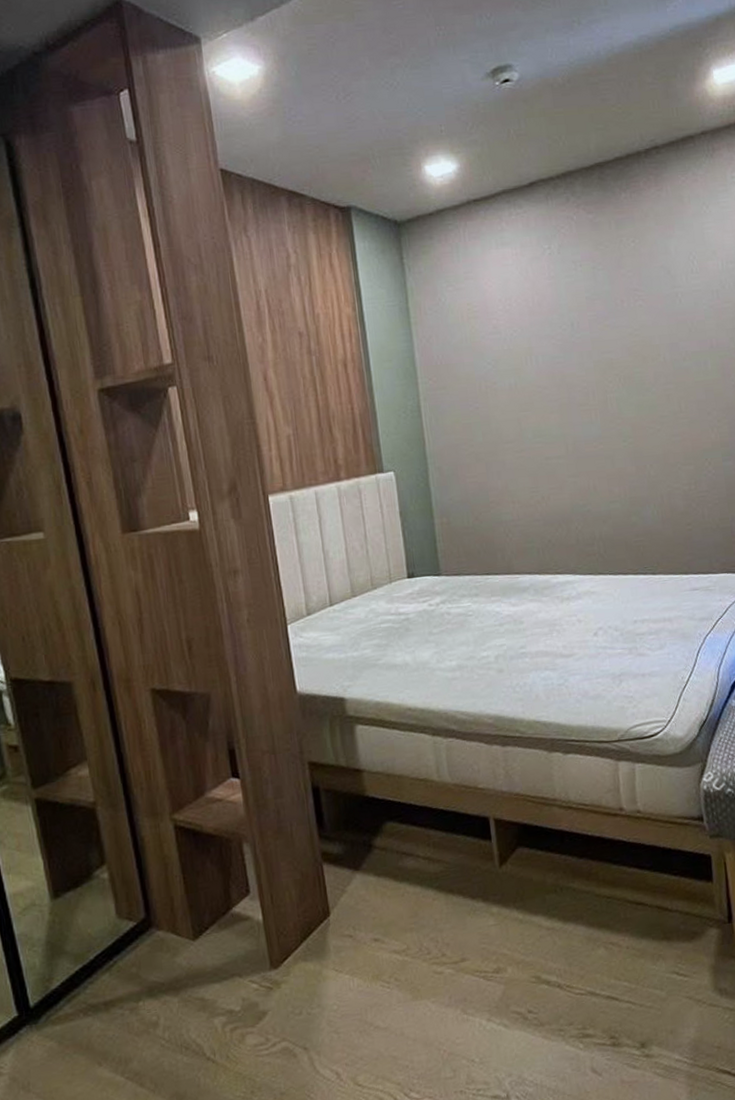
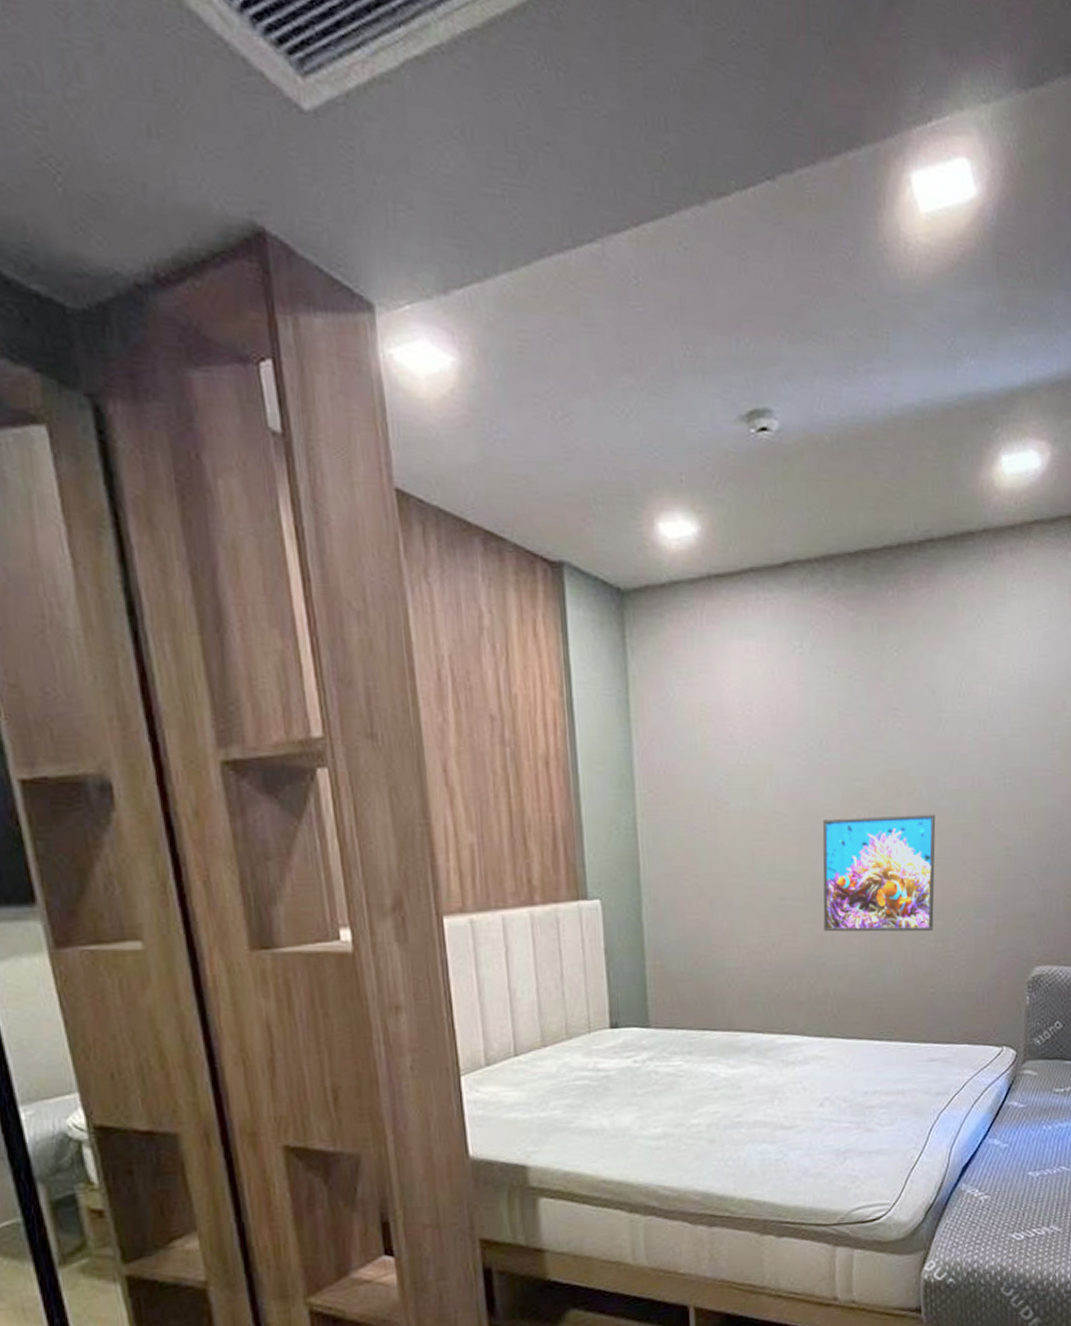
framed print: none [579,374,686,484] -> present [822,814,936,932]

